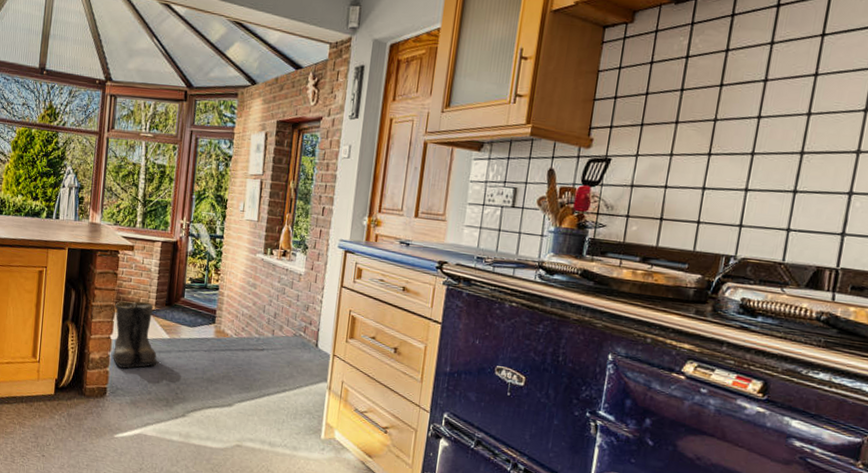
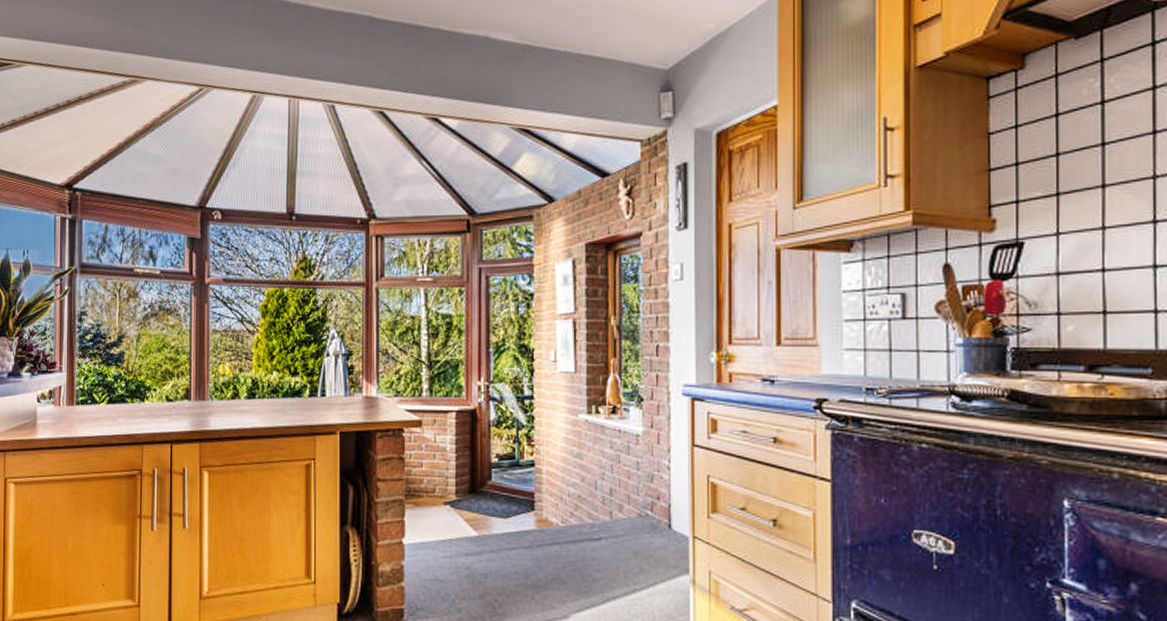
boots: present [111,301,158,368] -> none [404,490,467,581]

